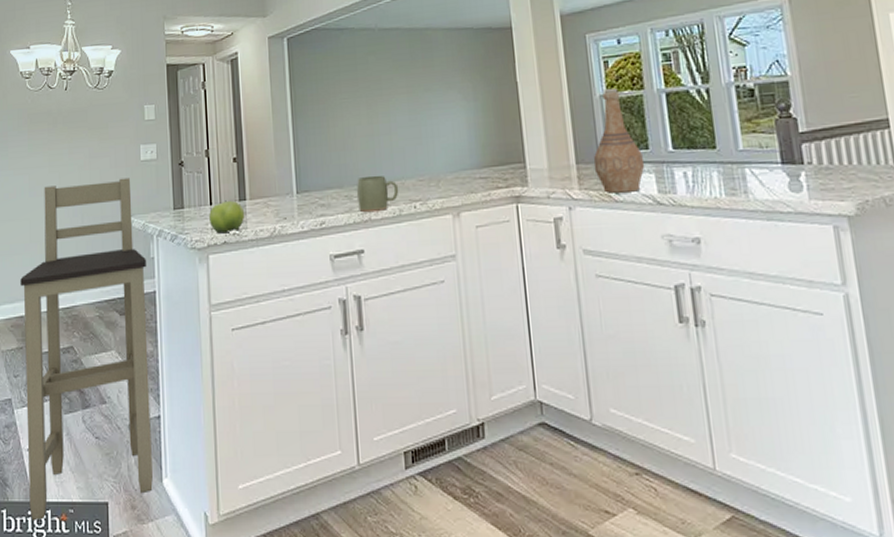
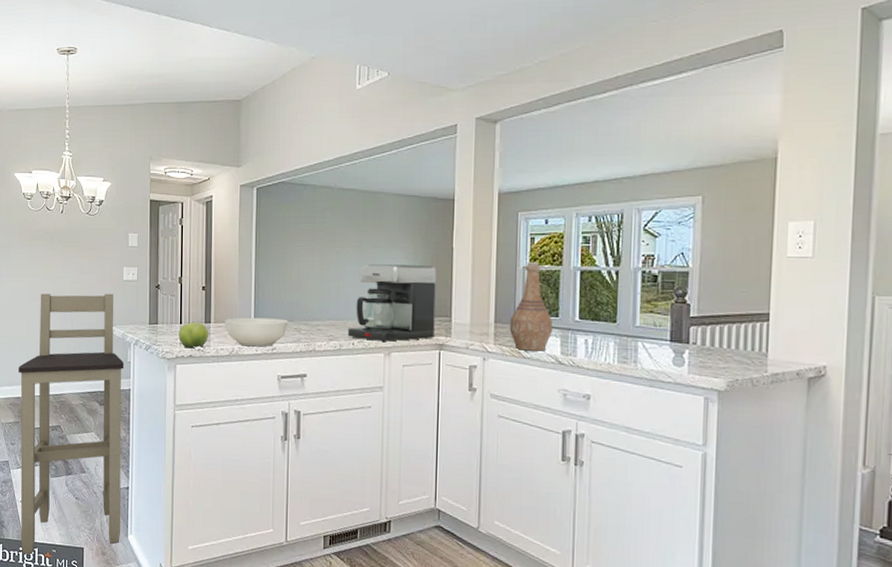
bowl: none [261,186,338,224] -> present [224,317,290,347]
mug: present [356,175,399,212] -> none [304,314,341,344]
coffee maker: none [407,105,509,201] -> present [347,264,436,342]

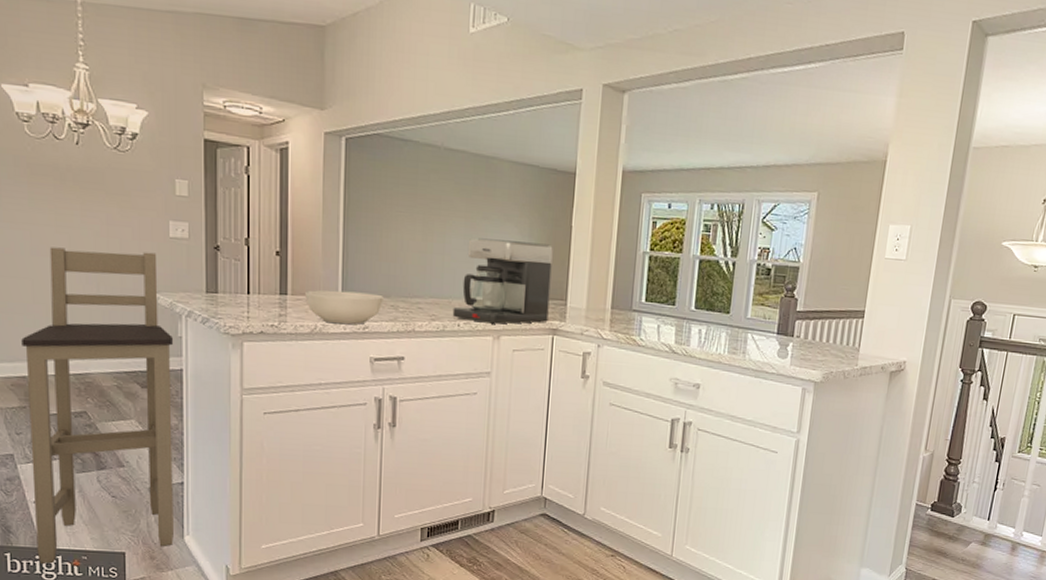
fruit: present [179,321,209,349] -> none [246,292,285,324]
vase: present [509,261,553,351] -> none [625,246,669,340]

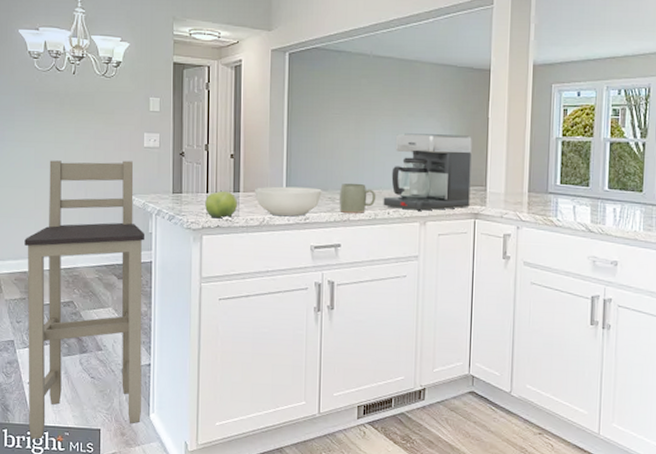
fruit: none [246,292,285,324] -> present [205,190,238,219]
mug: none [402,290,445,324] -> present [339,183,376,213]

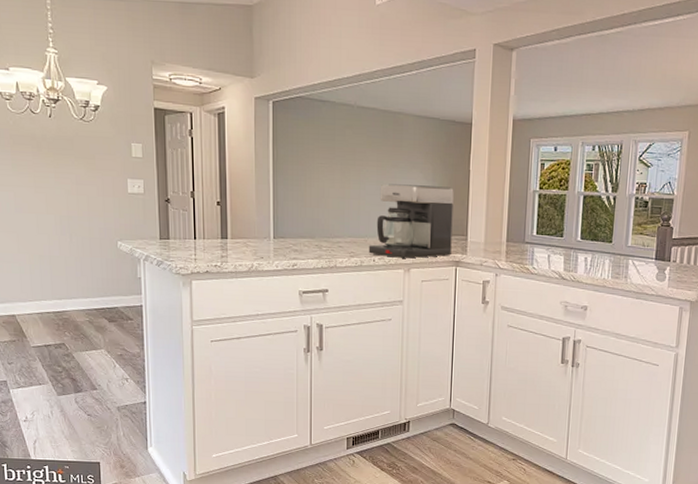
bar stool: present [24,160,144,440] -> none [10,205,139,474]
fruit: present [205,190,238,219] -> none [193,237,226,264]
bowl: present [254,186,323,217] -> none [241,233,310,263]
mug: present [339,183,376,213] -> none [325,231,362,260]

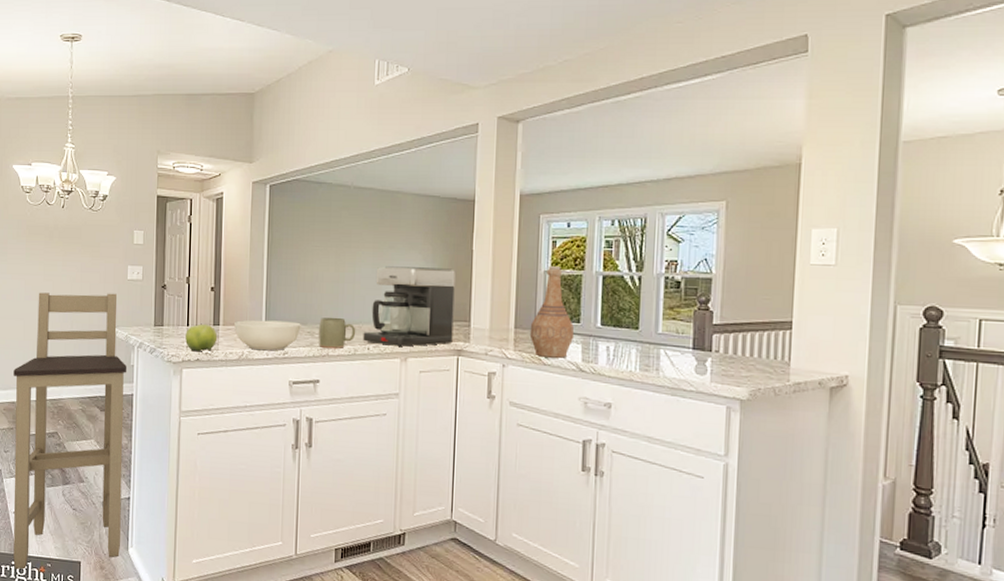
bar stool: none [10,205,139,474] -> present [13,292,126,570]
fruit: none [193,237,226,264] -> present [185,323,218,352]
bowl: none [241,233,310,263] -> present [233,320,302,351]
mug: none [325,231,362,260] -> present [318,317,356,348]
vase: none [519,185,558,268] -> present [529,265,575,358]

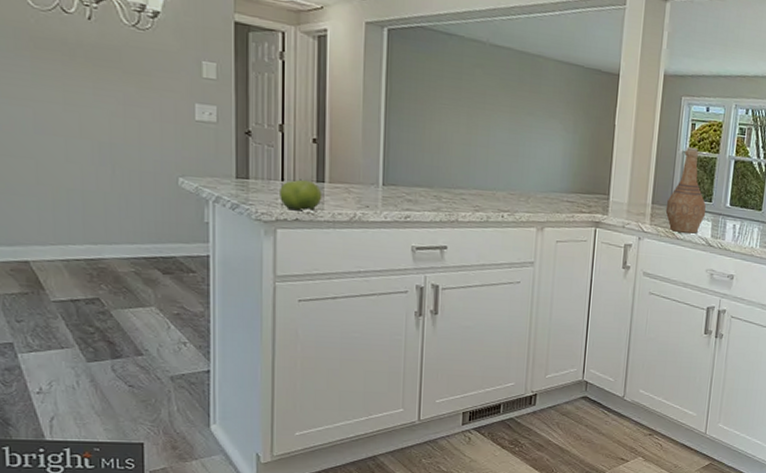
bar stool: present [13,292,126,570] -> none [23,126,198,458]
bowl: present [233,320,302,351] -> none [342,178,428,214]
mug: present [318,317,356,348] -> none [446,181,489,215]
coffee maker: present [363,266,455,347] -> none [496,133,597,216]

